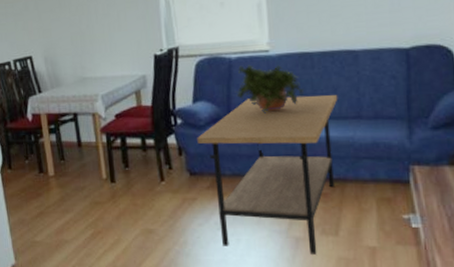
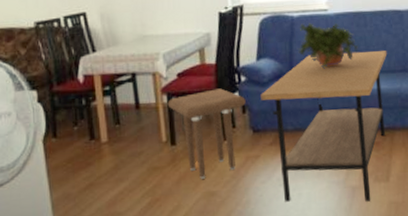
side table: none [106,130,182,216] -> present [167,88,246,179]

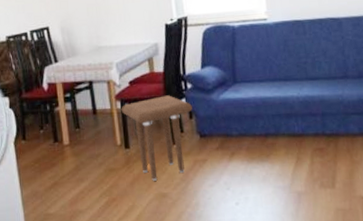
coffee table: present [260,51,387,202] -> none [206,58,329,208]
potted plant: present [298,23,358,70] -> none [240,32,298,77]

